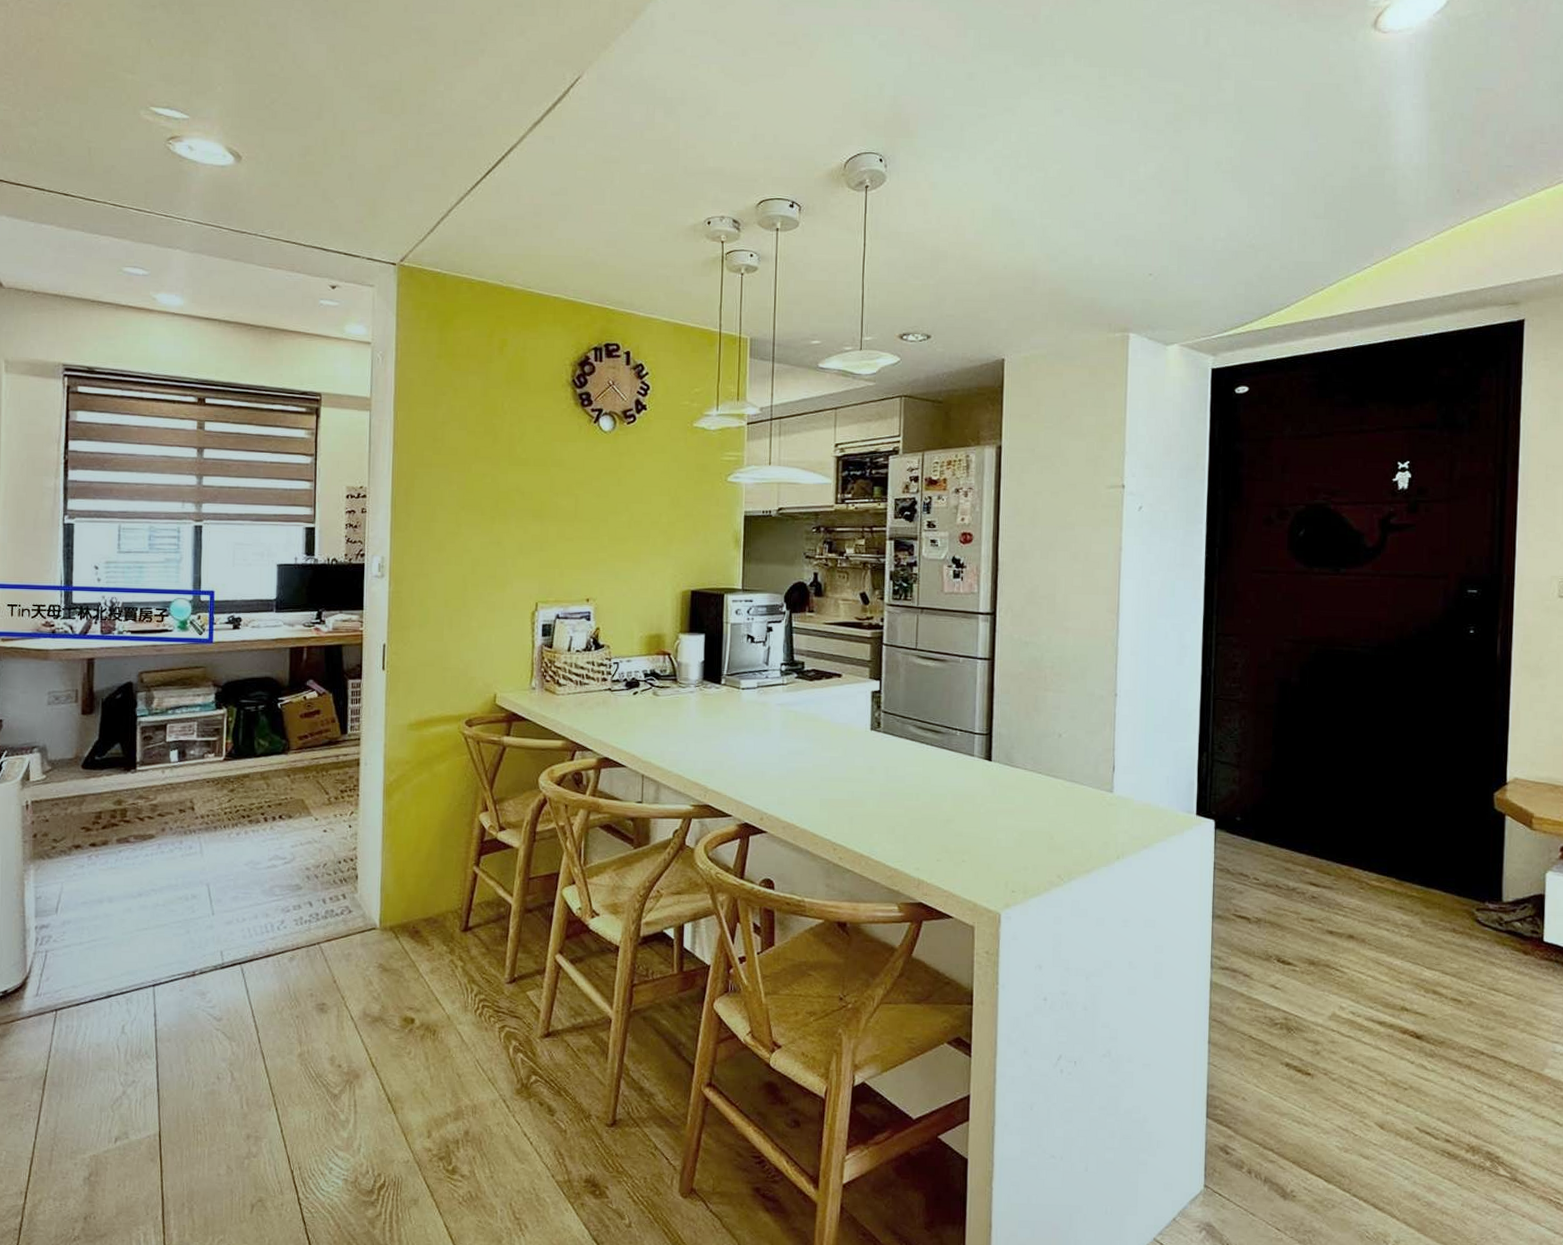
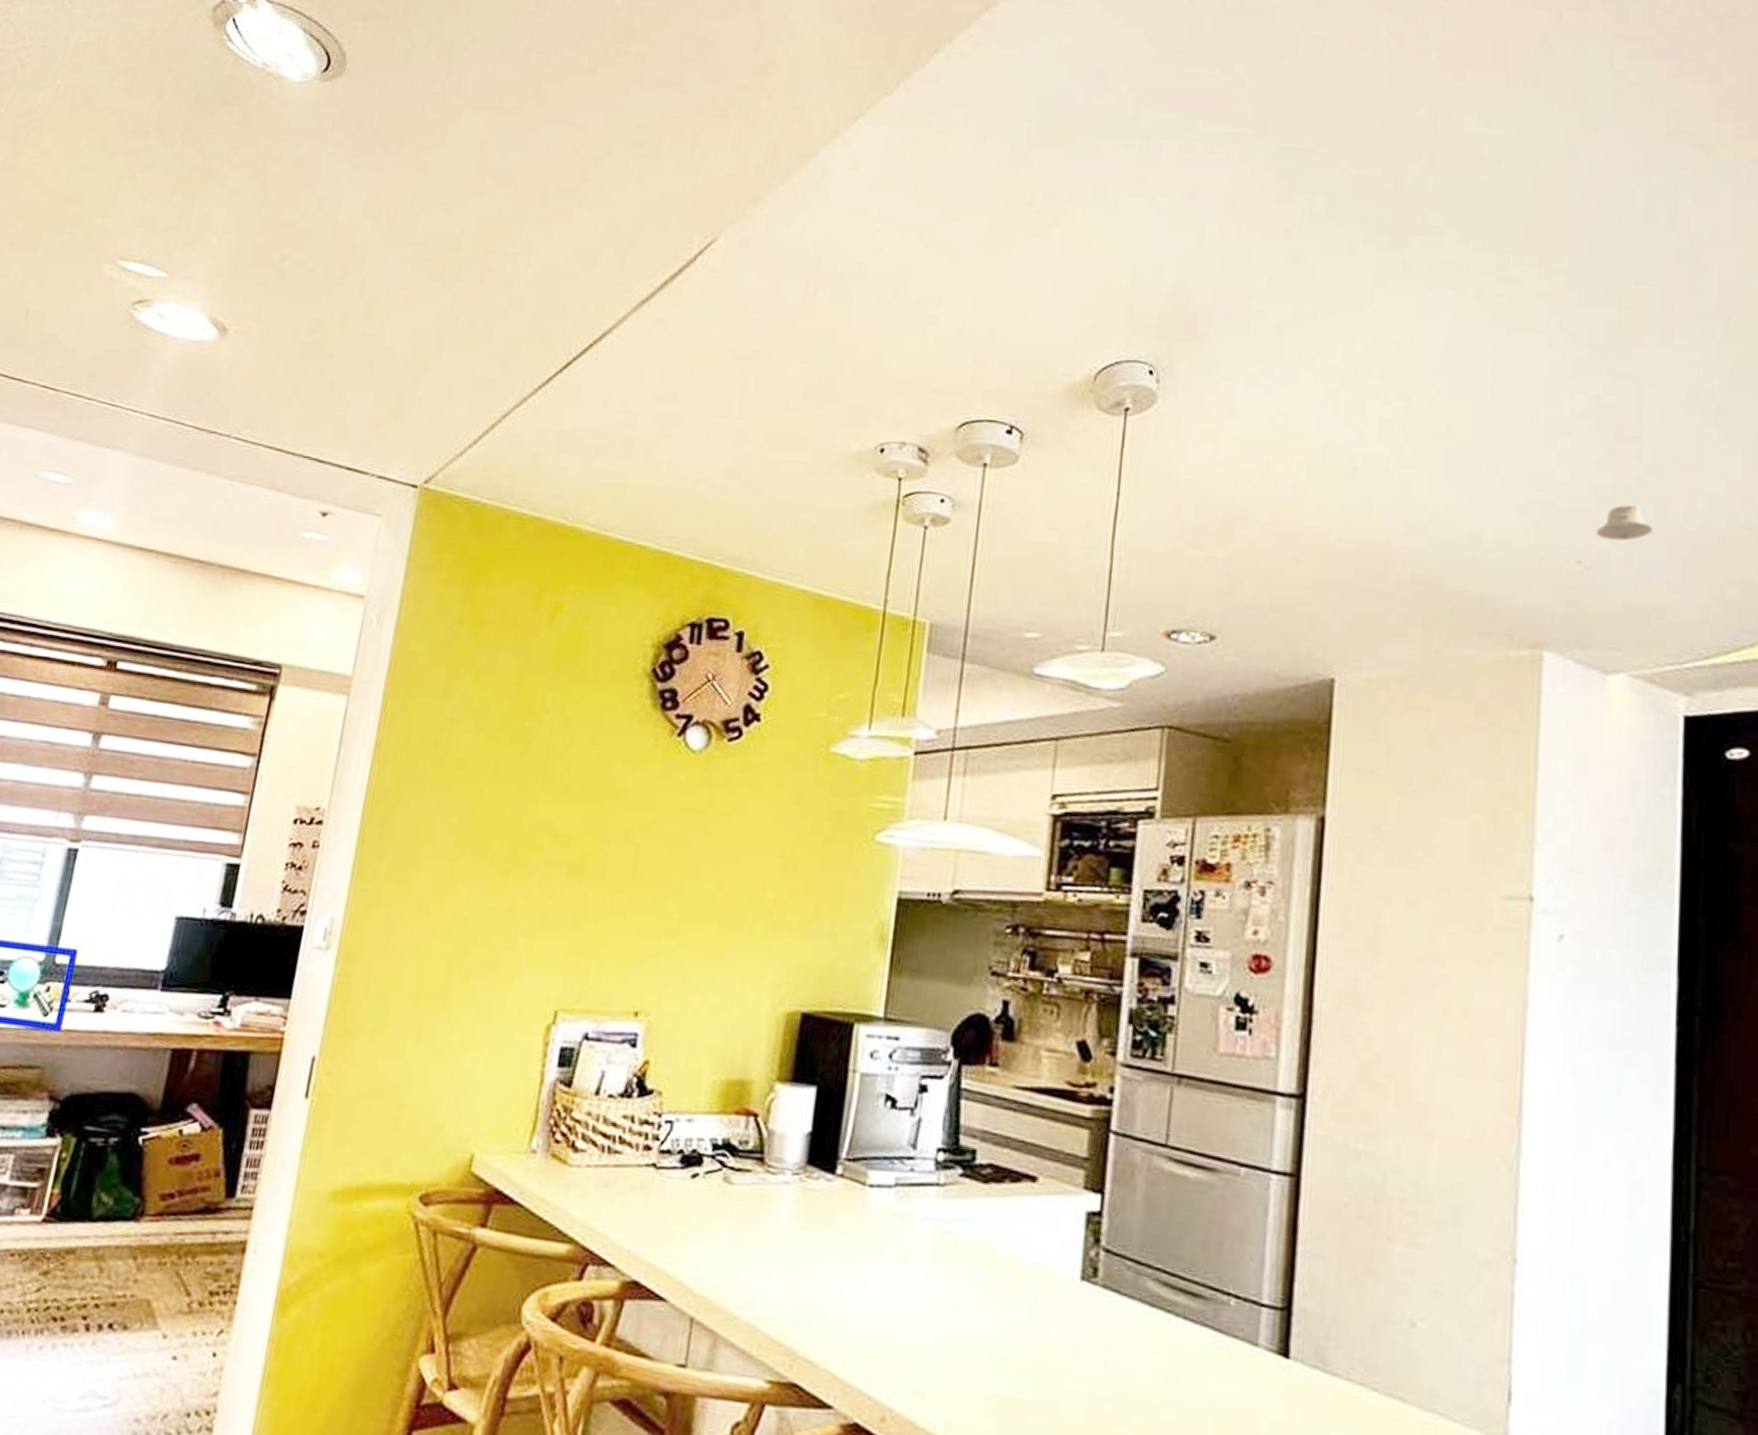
recessed light: none [1161,236,1195,259] -> present [1596,505,1654,541]

